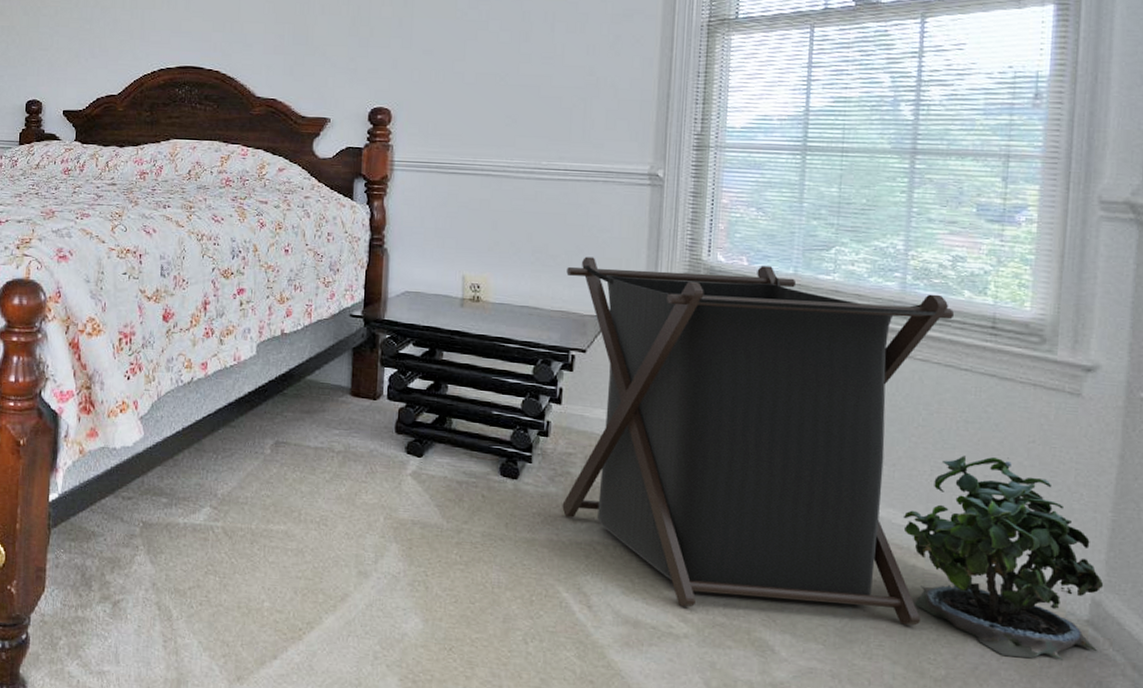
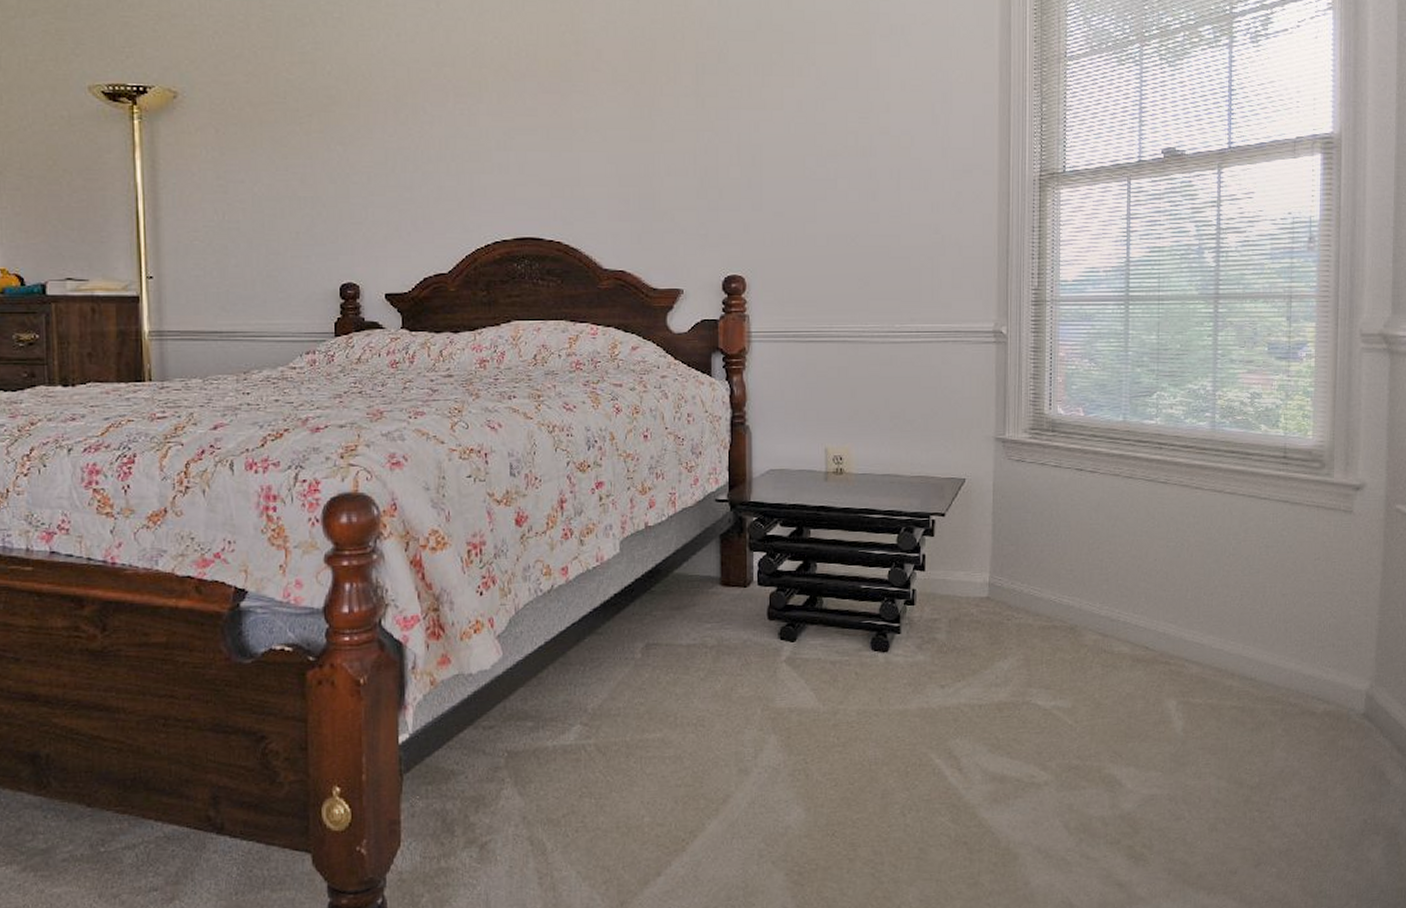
laundry basket: present [562,256,955,626] -> none [923,415,1254,756]
potted plant: present [903,456,1104,660] -> none [1221,575,1375,757]

